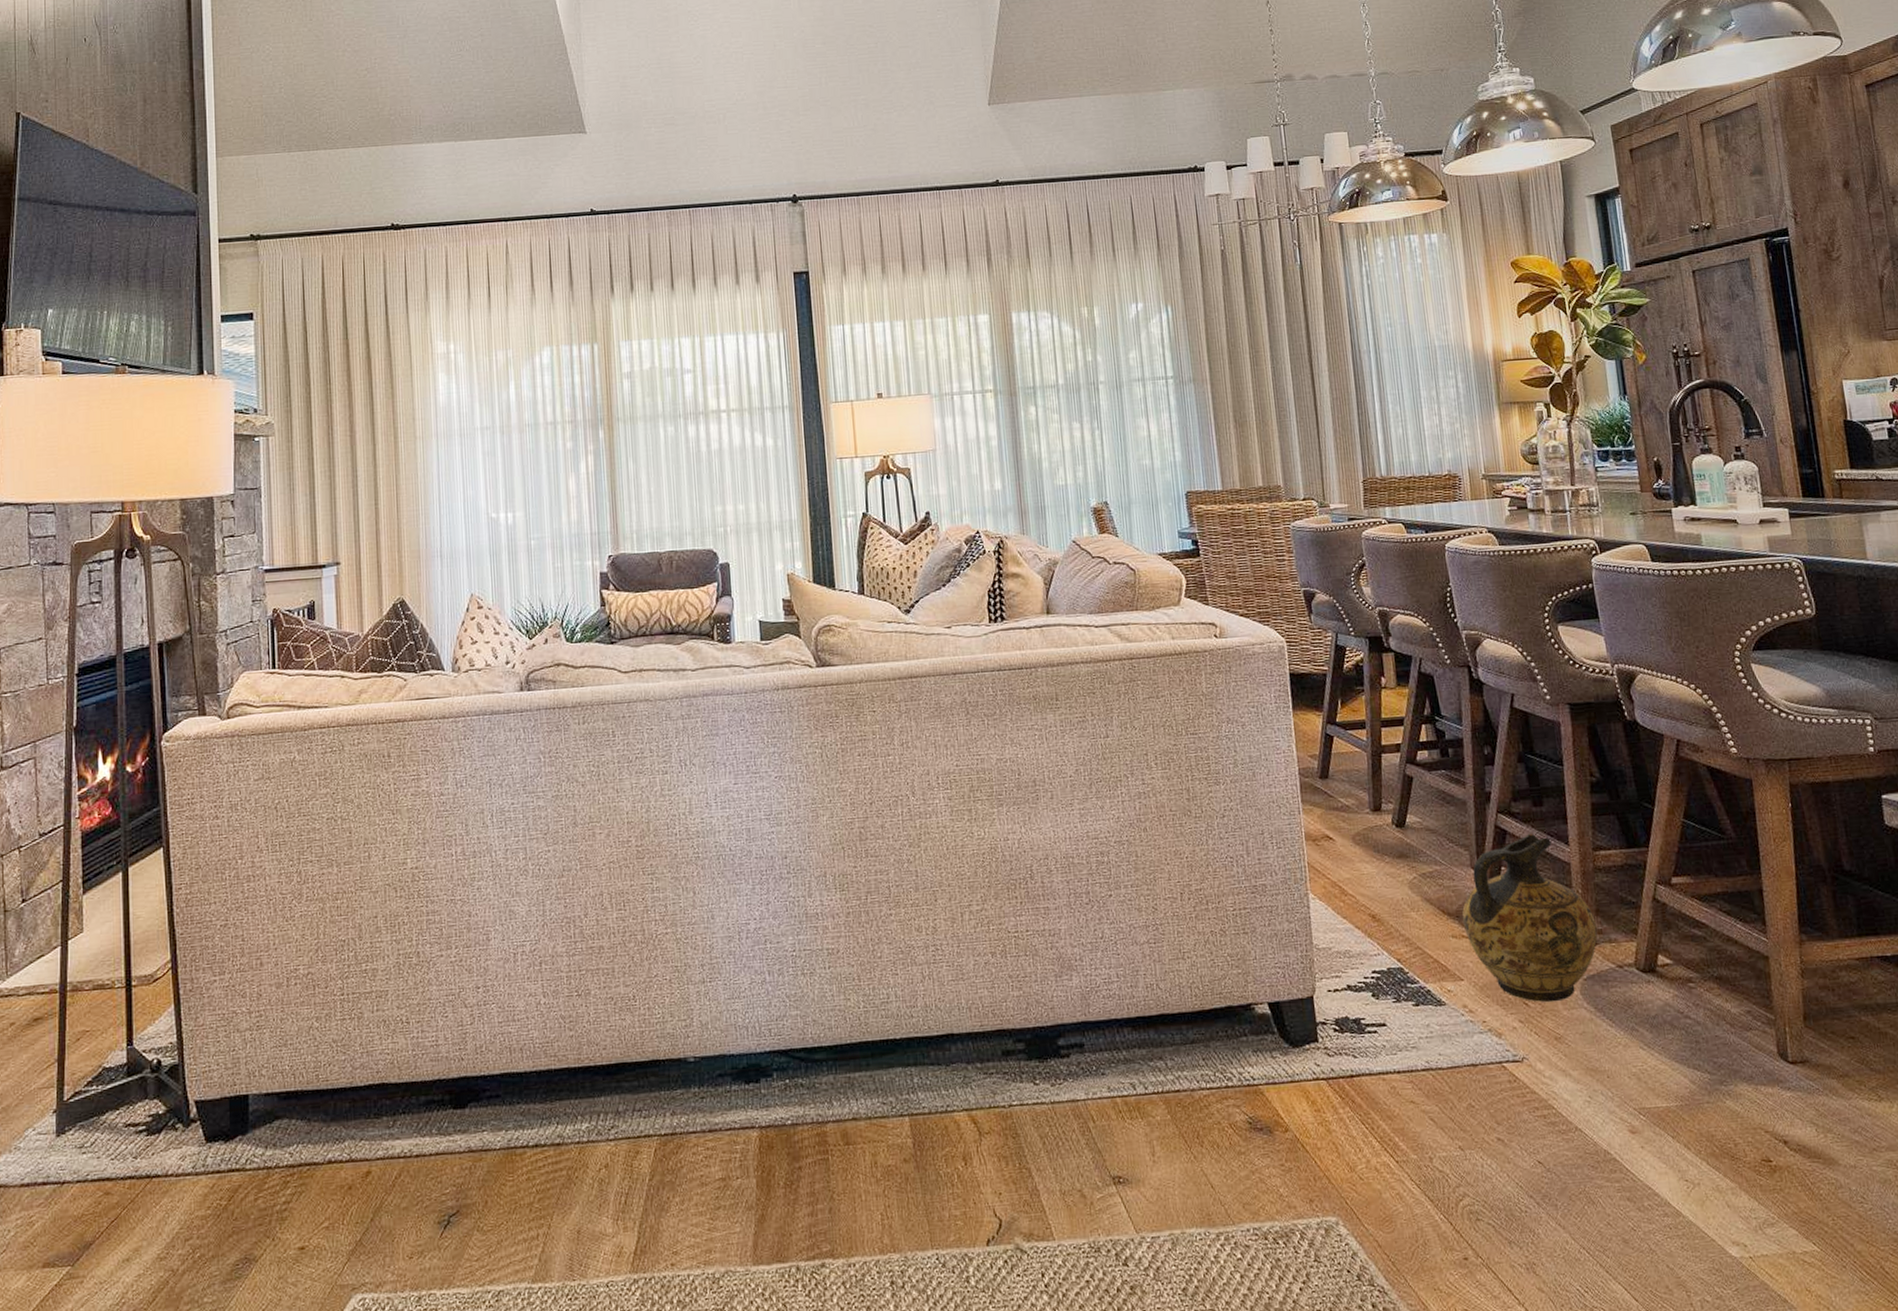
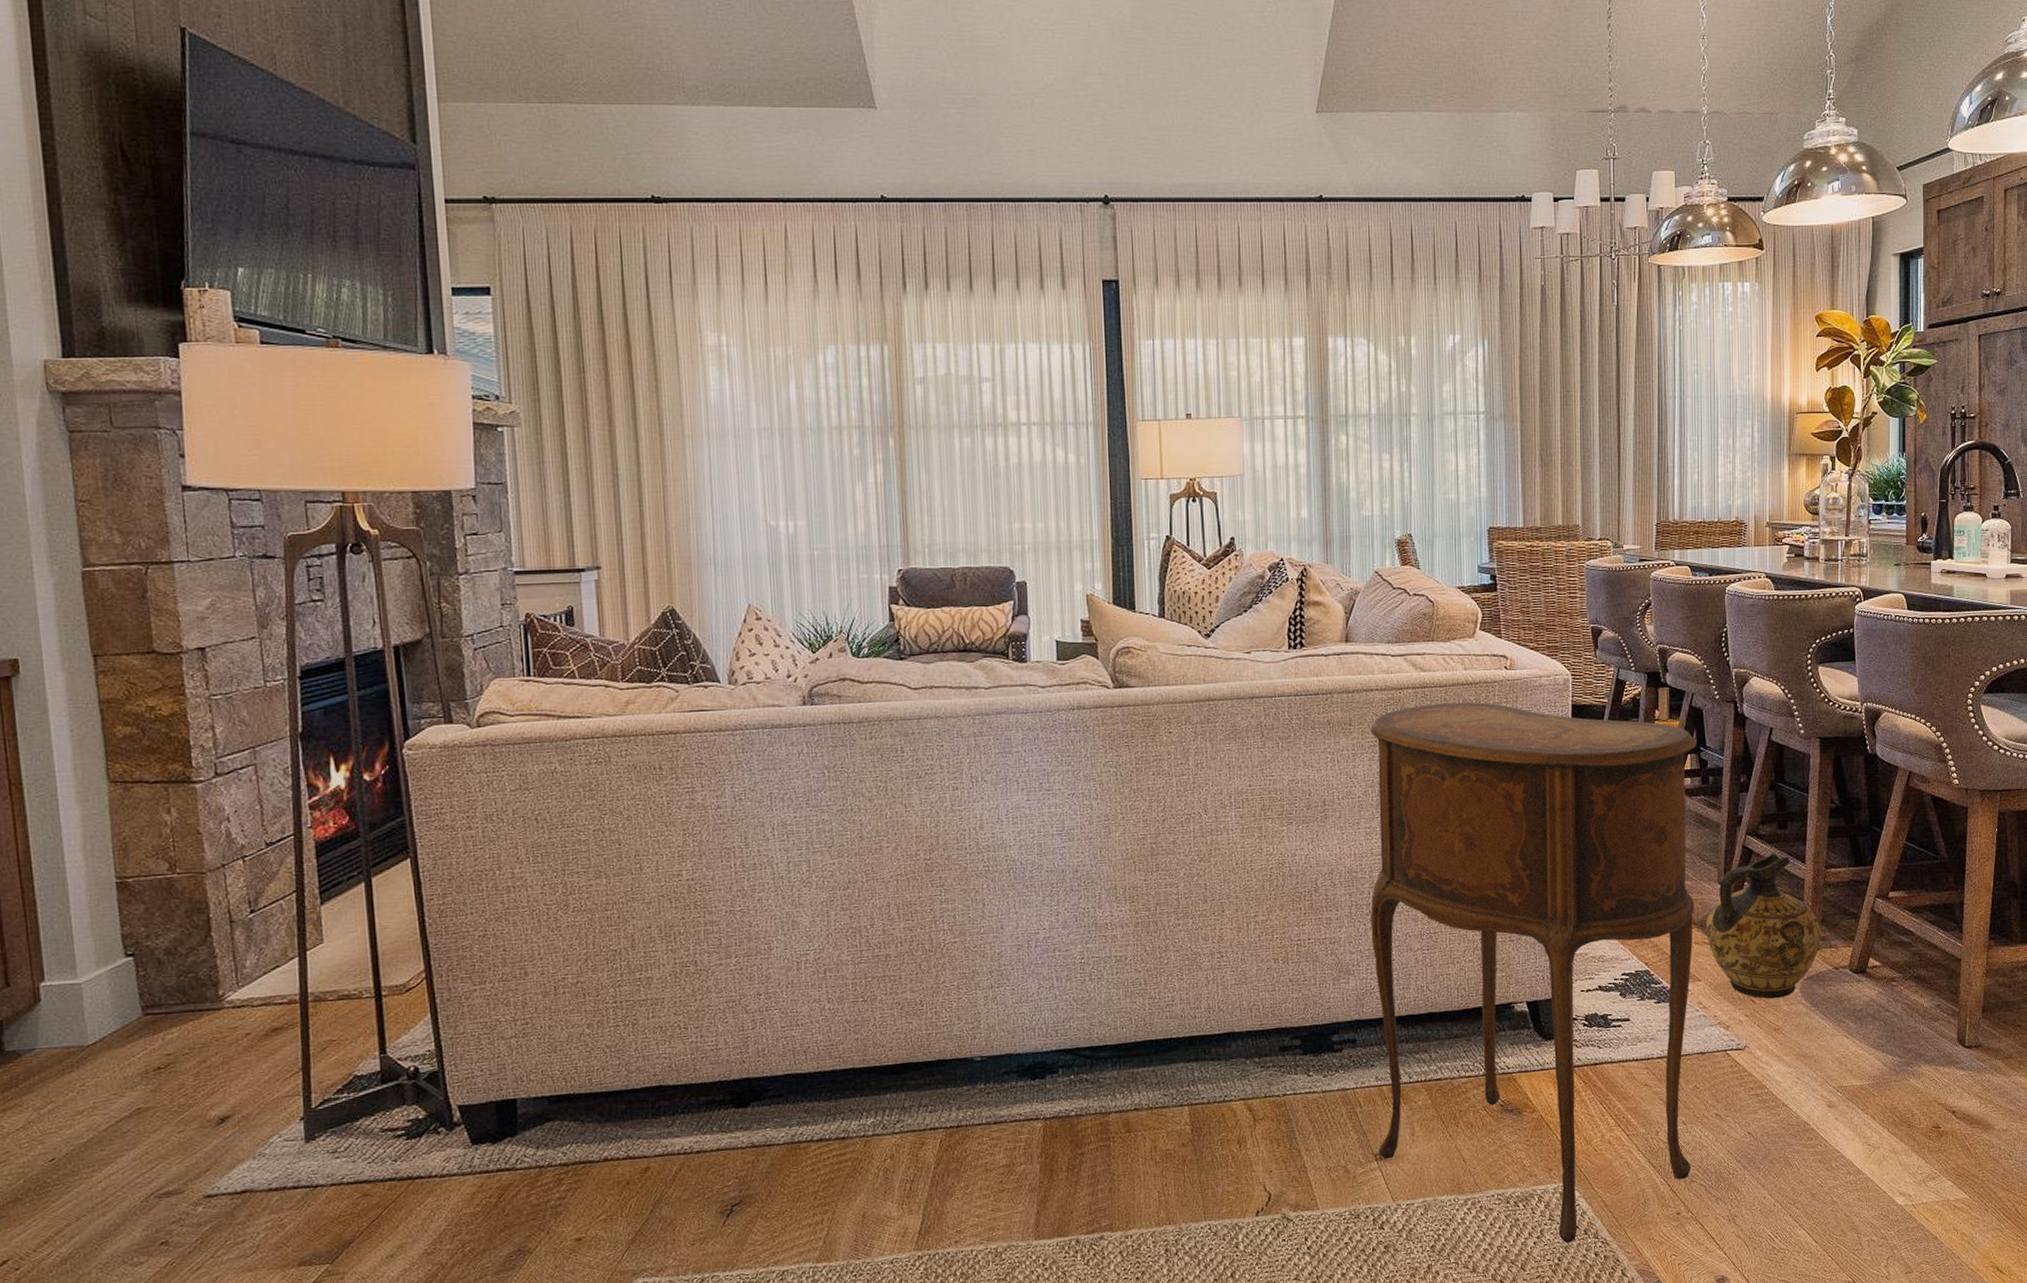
side table: none [1078,673,1475,1290] -> present [1370,702,1697,1243]

